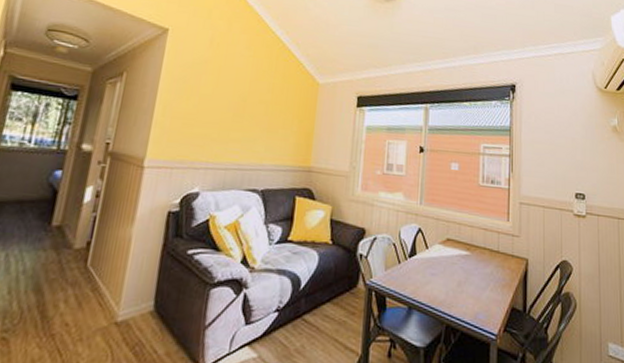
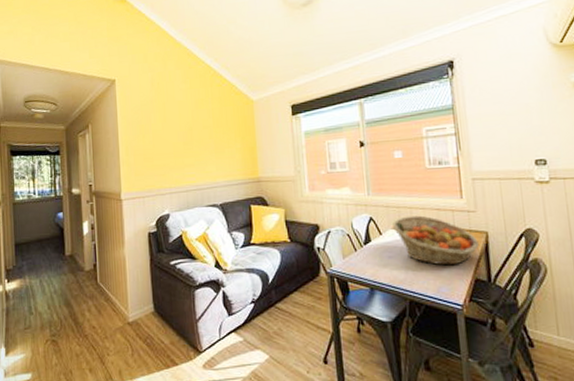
fruit basket: none [440,232,518,291] -> present [393,215,479,266]

